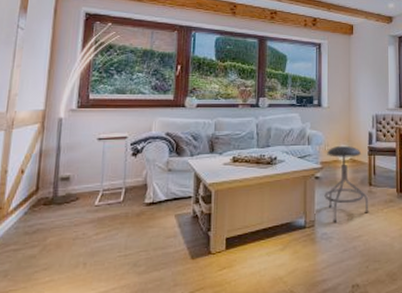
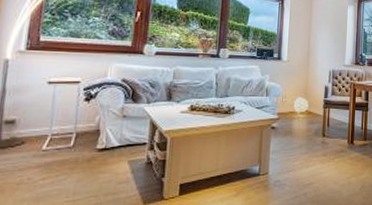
stool: present [324,145,369,223] -> none [279,98,322,171]

